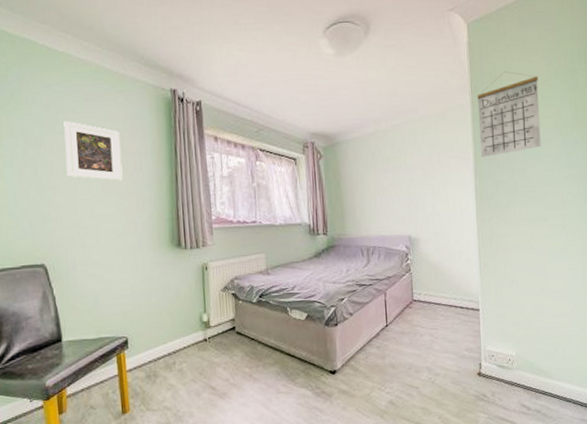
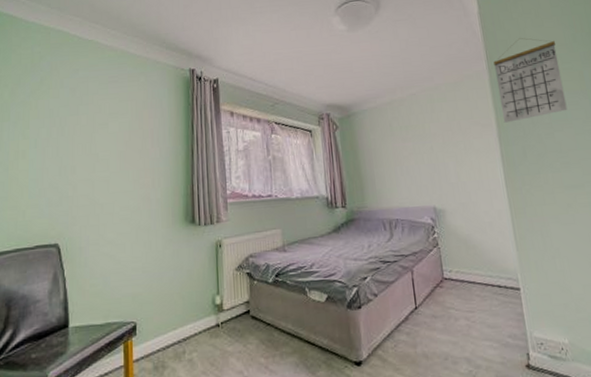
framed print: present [63,121,123,181] -> none [86,102,140,158]

